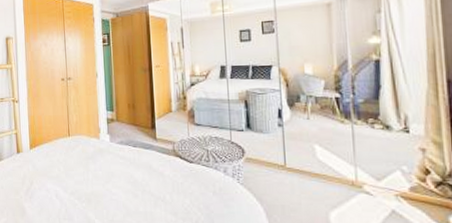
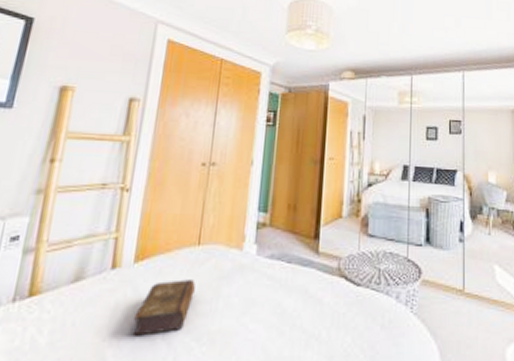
book: none [37,160,72,195] -> present [132,279,196,336]

